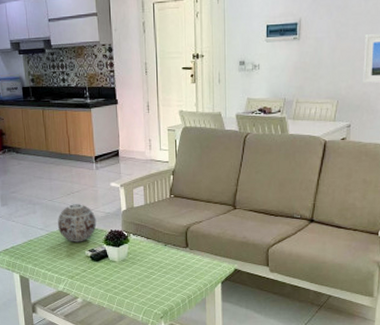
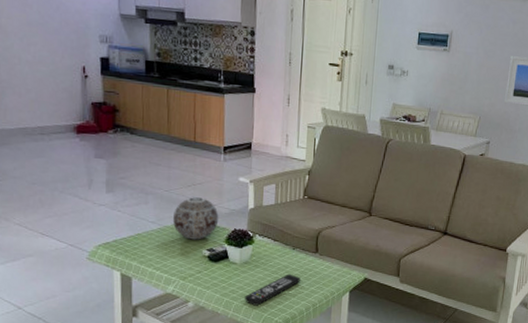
remote control: none [126,268,174,299] -> present [245,273,300,306]

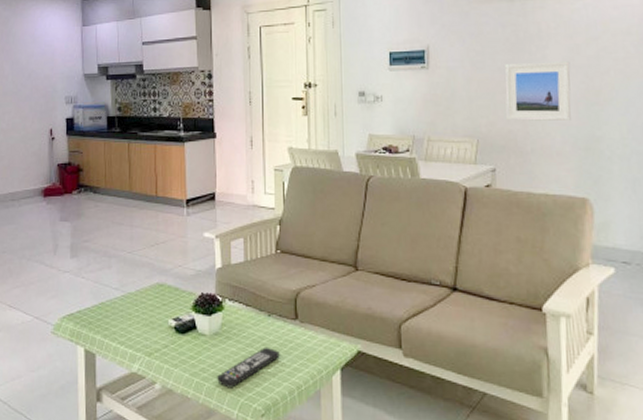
decorative sphere: present [172,197,219,240] -> none [136,258,184,308]

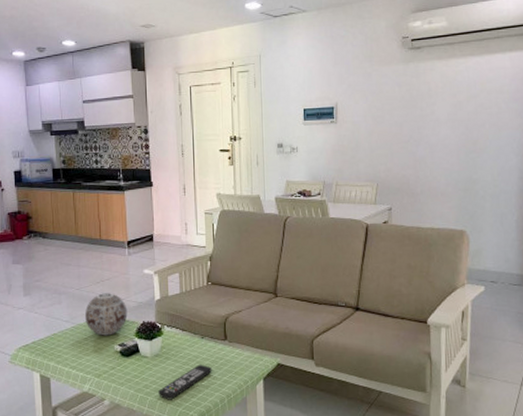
decorative sphere: none [136,258,184,308] -> present [84,293,128,336]
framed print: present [505,61,571,122] -> none [400,116,454,167]

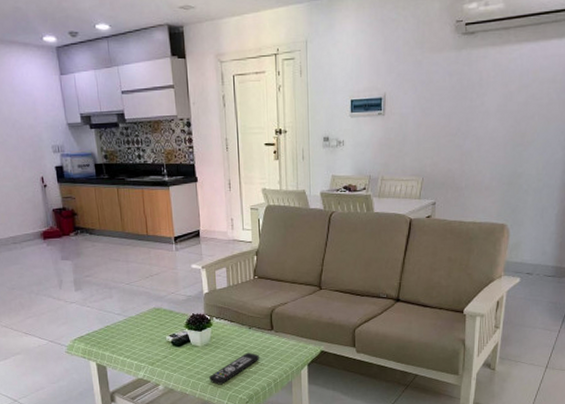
decorative sphere: present [84,293,128,336] -> none [135,287,178,328]

